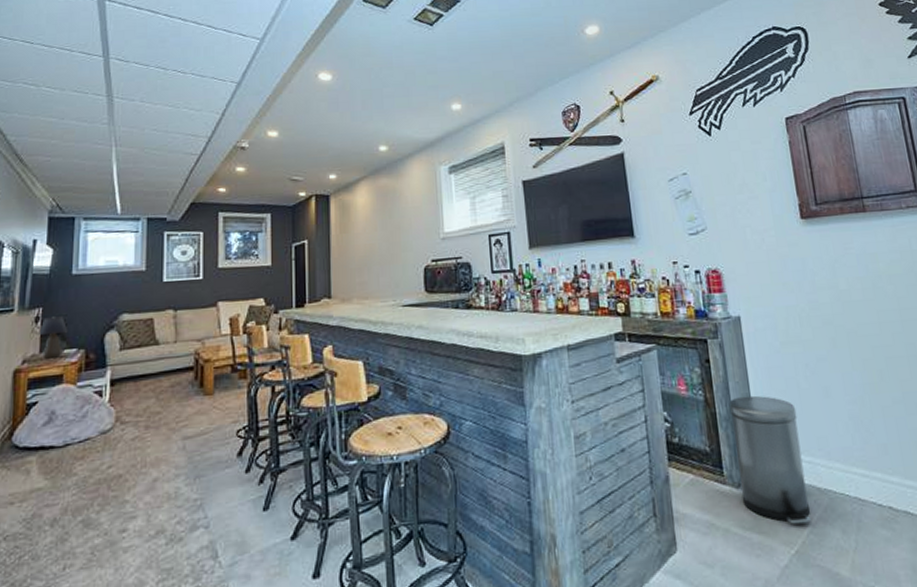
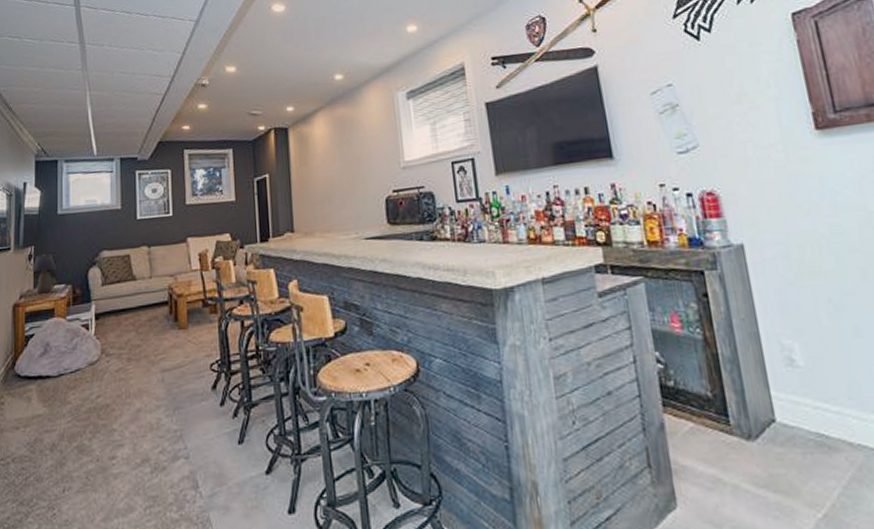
pedal bin: present [728,395,812,524] -> none [733,334,843,484]

